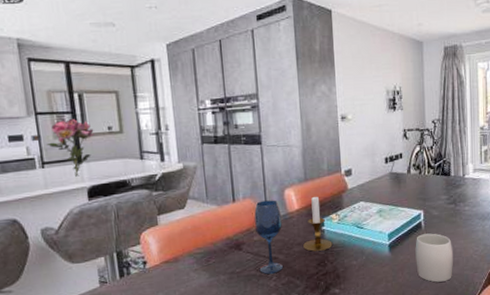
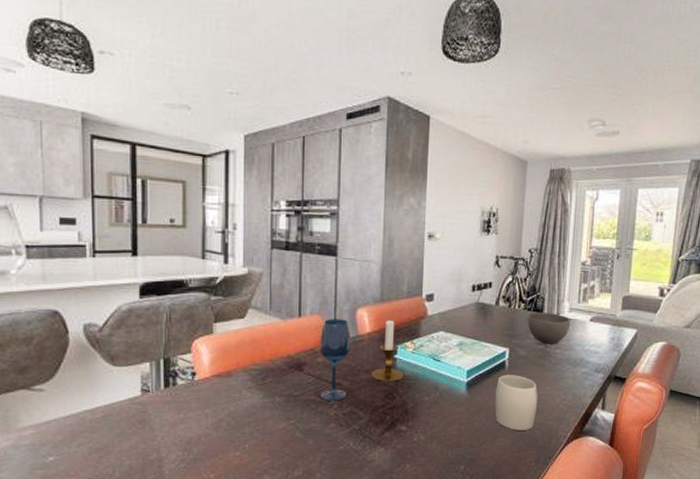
flower bouquet: present [30,119,95,177] -> none [84,206,154,270]
bowl: none [436,175,476,203] -> present [527,312,571,344]

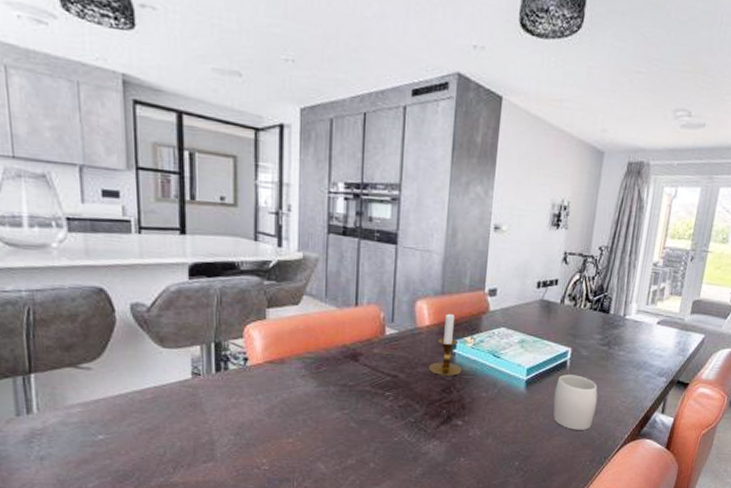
wineglass: present [319,319,351,401] -> none [375,309,409,393]
bowl: present [527,312,571,344] -> none [592,312,638,346]

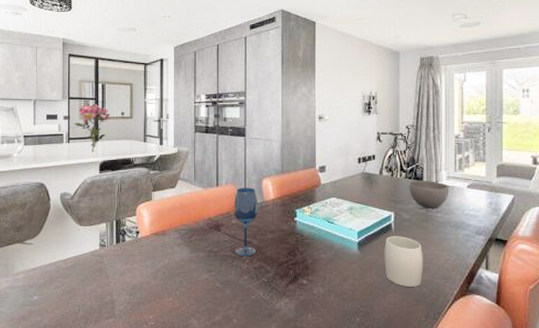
flower bouquet: none [128,181,204,250] -> present [63,104,110,152]
wineglass: none [375,309,409,393] -> present [233,188,258,257]
candlestick: present [429,313,463,376] -> none [276,188,303,240]
bowl: none [592,312,638,346] -> present [408,180,449,209]

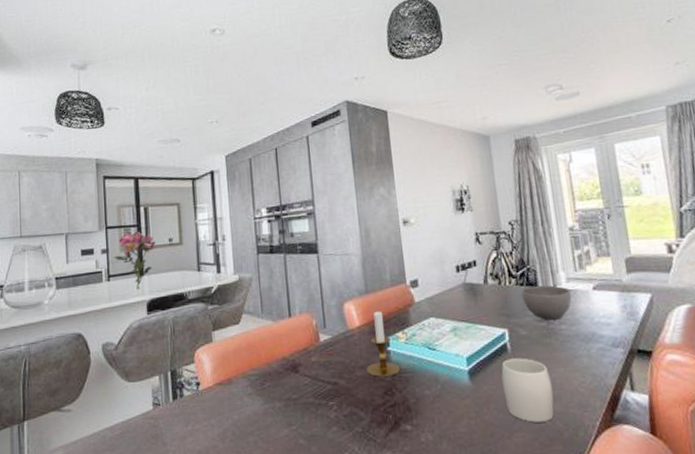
wineglass: present [233,188,258,257] -> none [311,315,344,403]
candlestick: none [276,188,303,240] -> present [367,310,401,377]

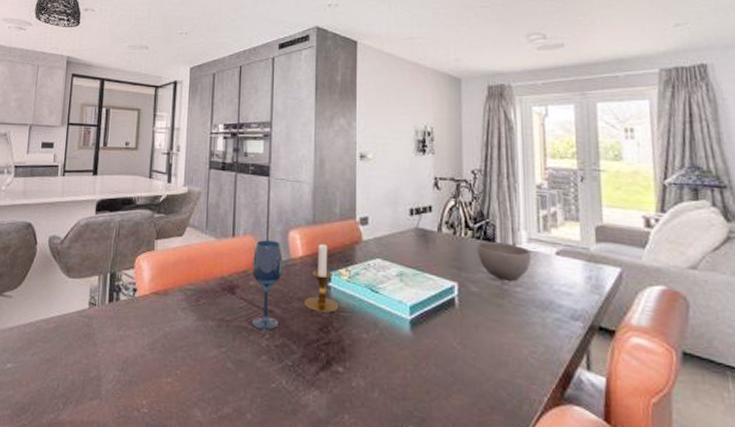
flower bouquet: present [100,232,156,290] -> none [59,132,113,188]
wineglass: none [311,315,344,403] -> present [251,240,283,330]
mug: present [501,358,555,423] -> none [445,314,500,388]

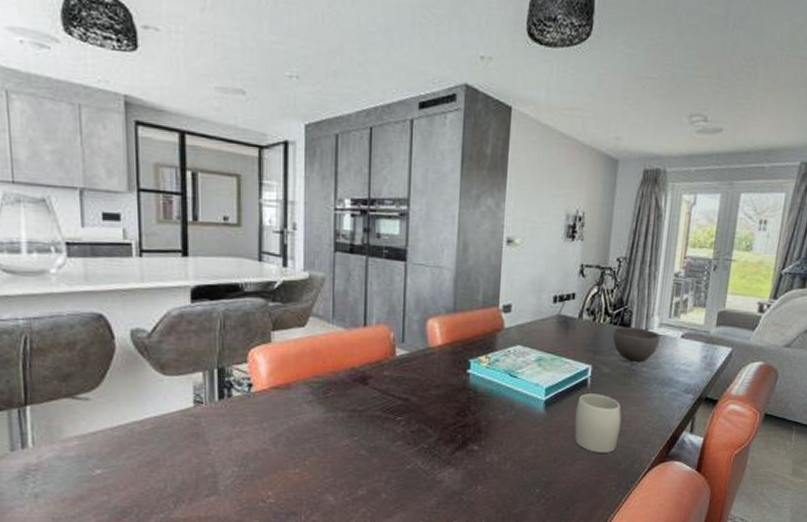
wineglass: present [251,240,283,330] -> none [386,329,420,418]
candlestick: present [304,243,339,313] -> none [442,331,478,398]
mug: none [445,314,500,388] -> present [574,393,622,453]

